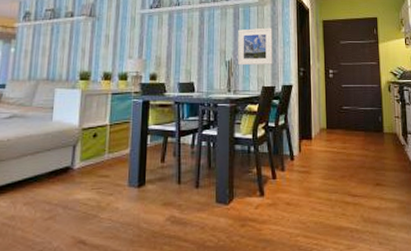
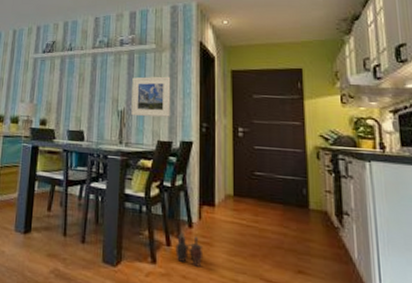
vase: none [280,165,304,193] -> present [175,231,204,267]

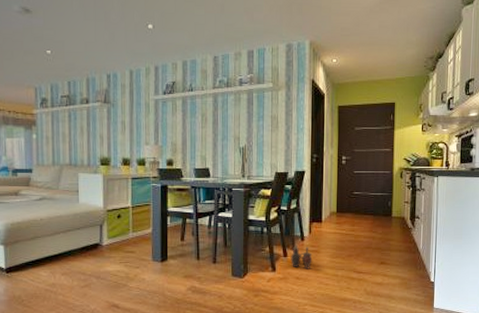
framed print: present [131,76,171,117] -> none [252,114,287,152]

